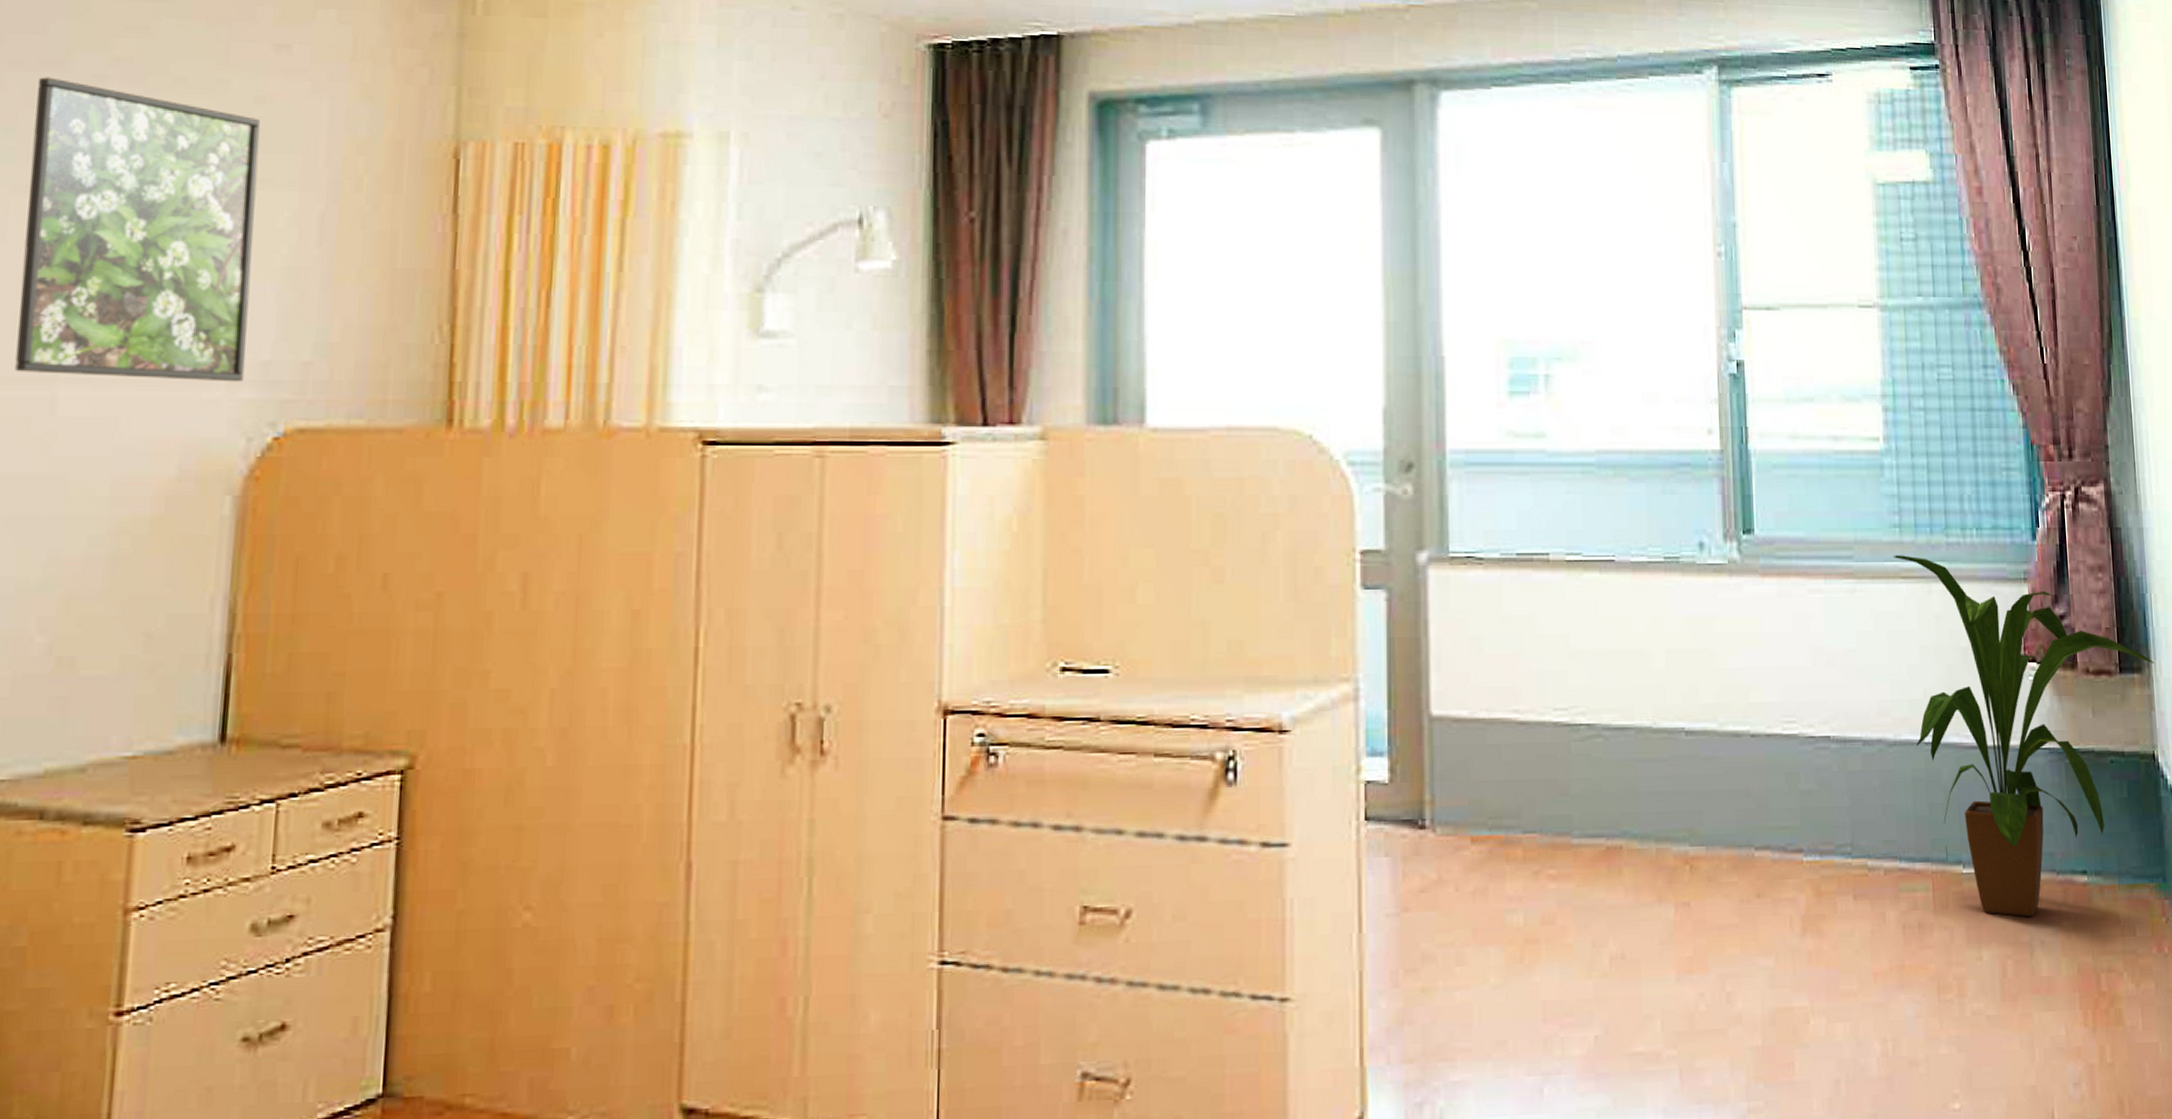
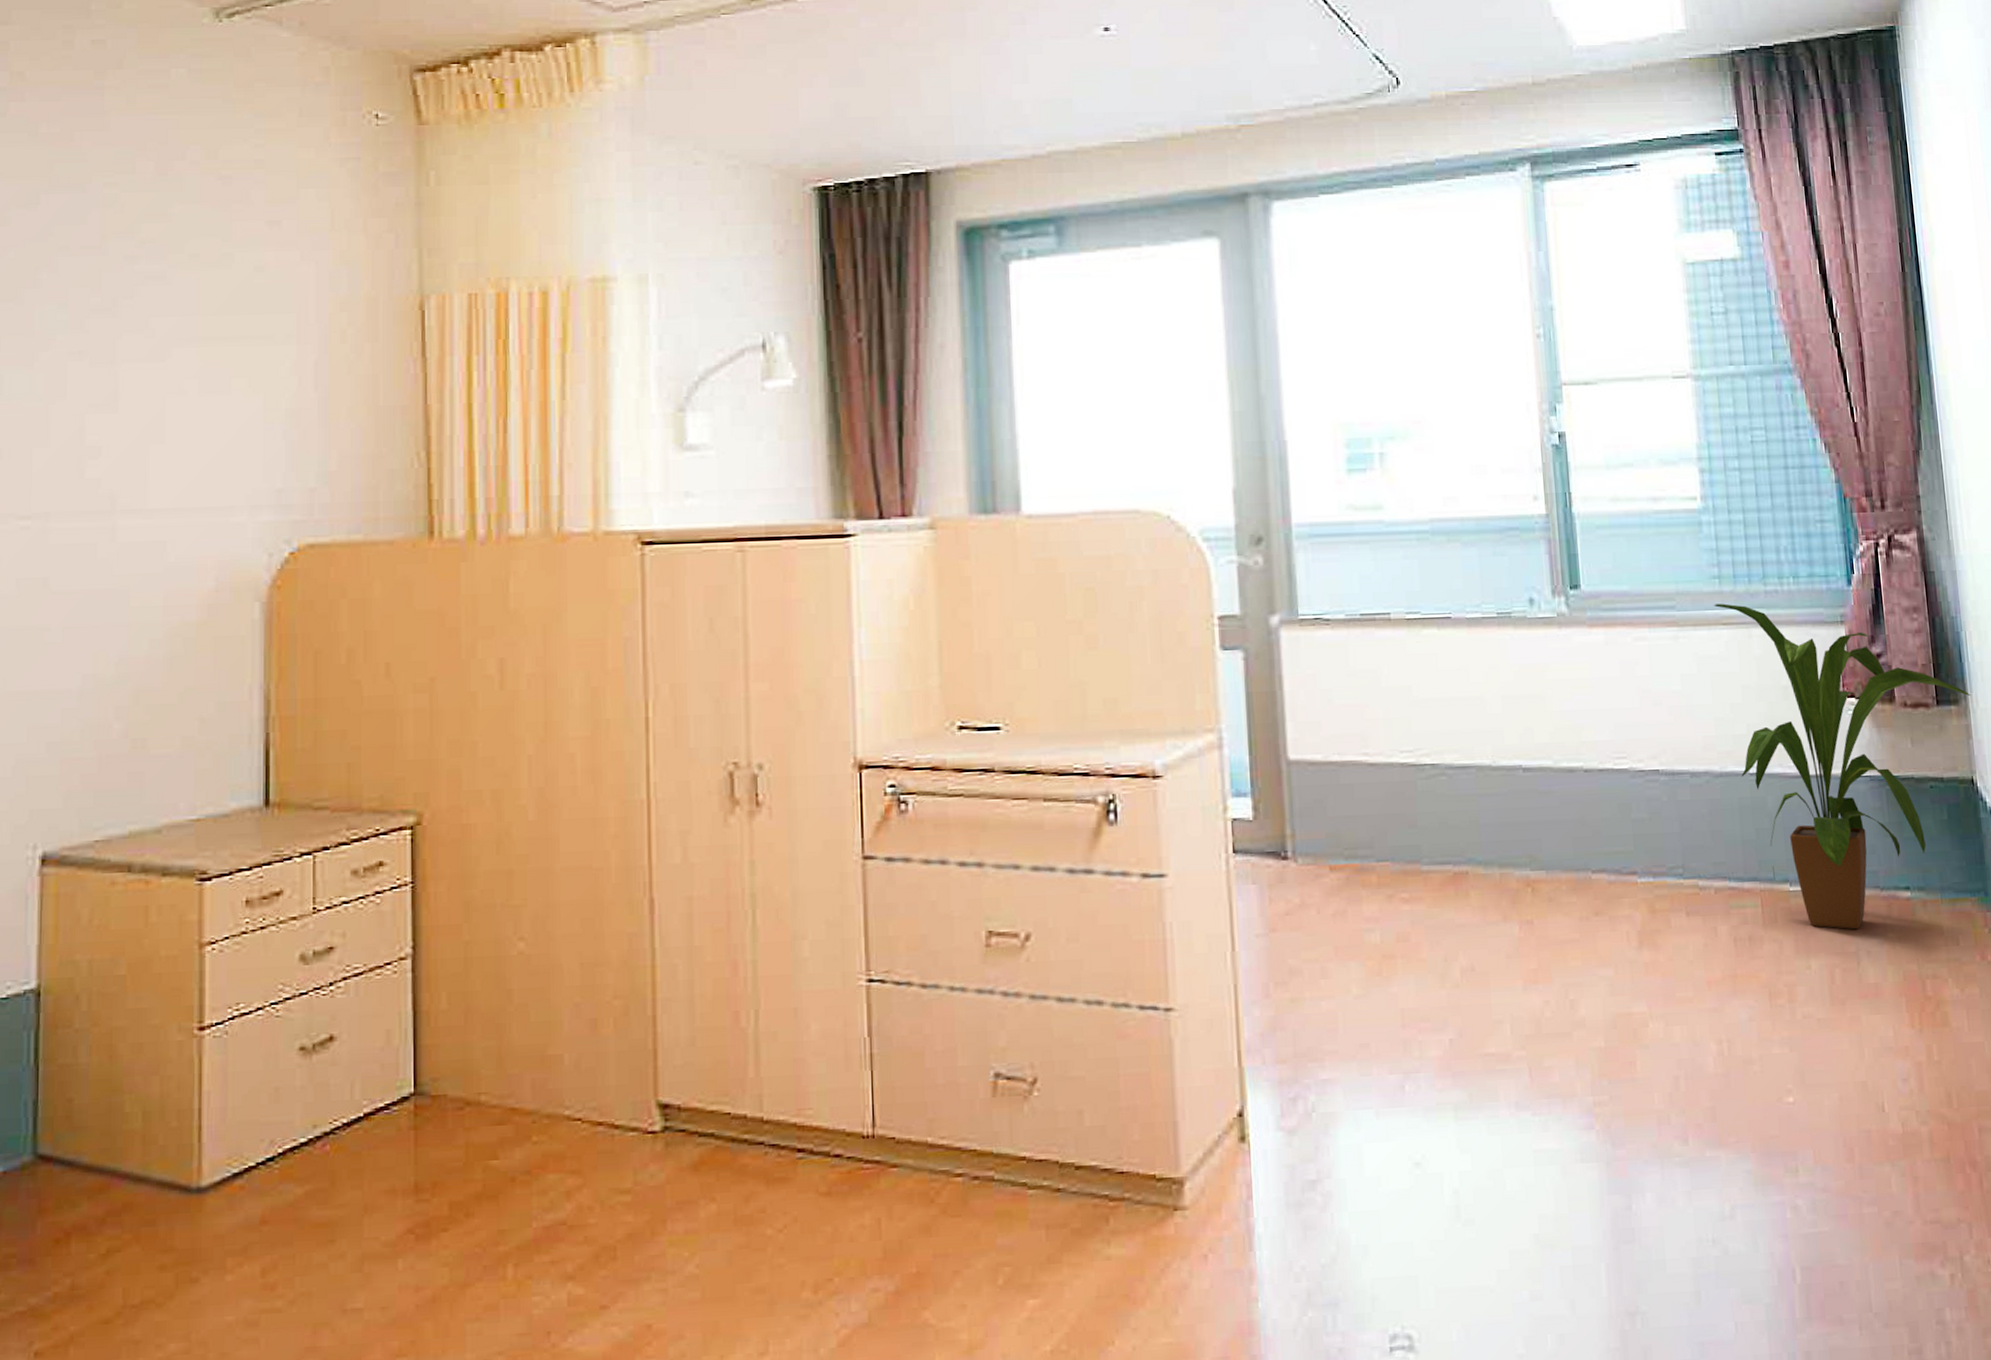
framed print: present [14,77,261,383] -> none [81,260,263,508]

